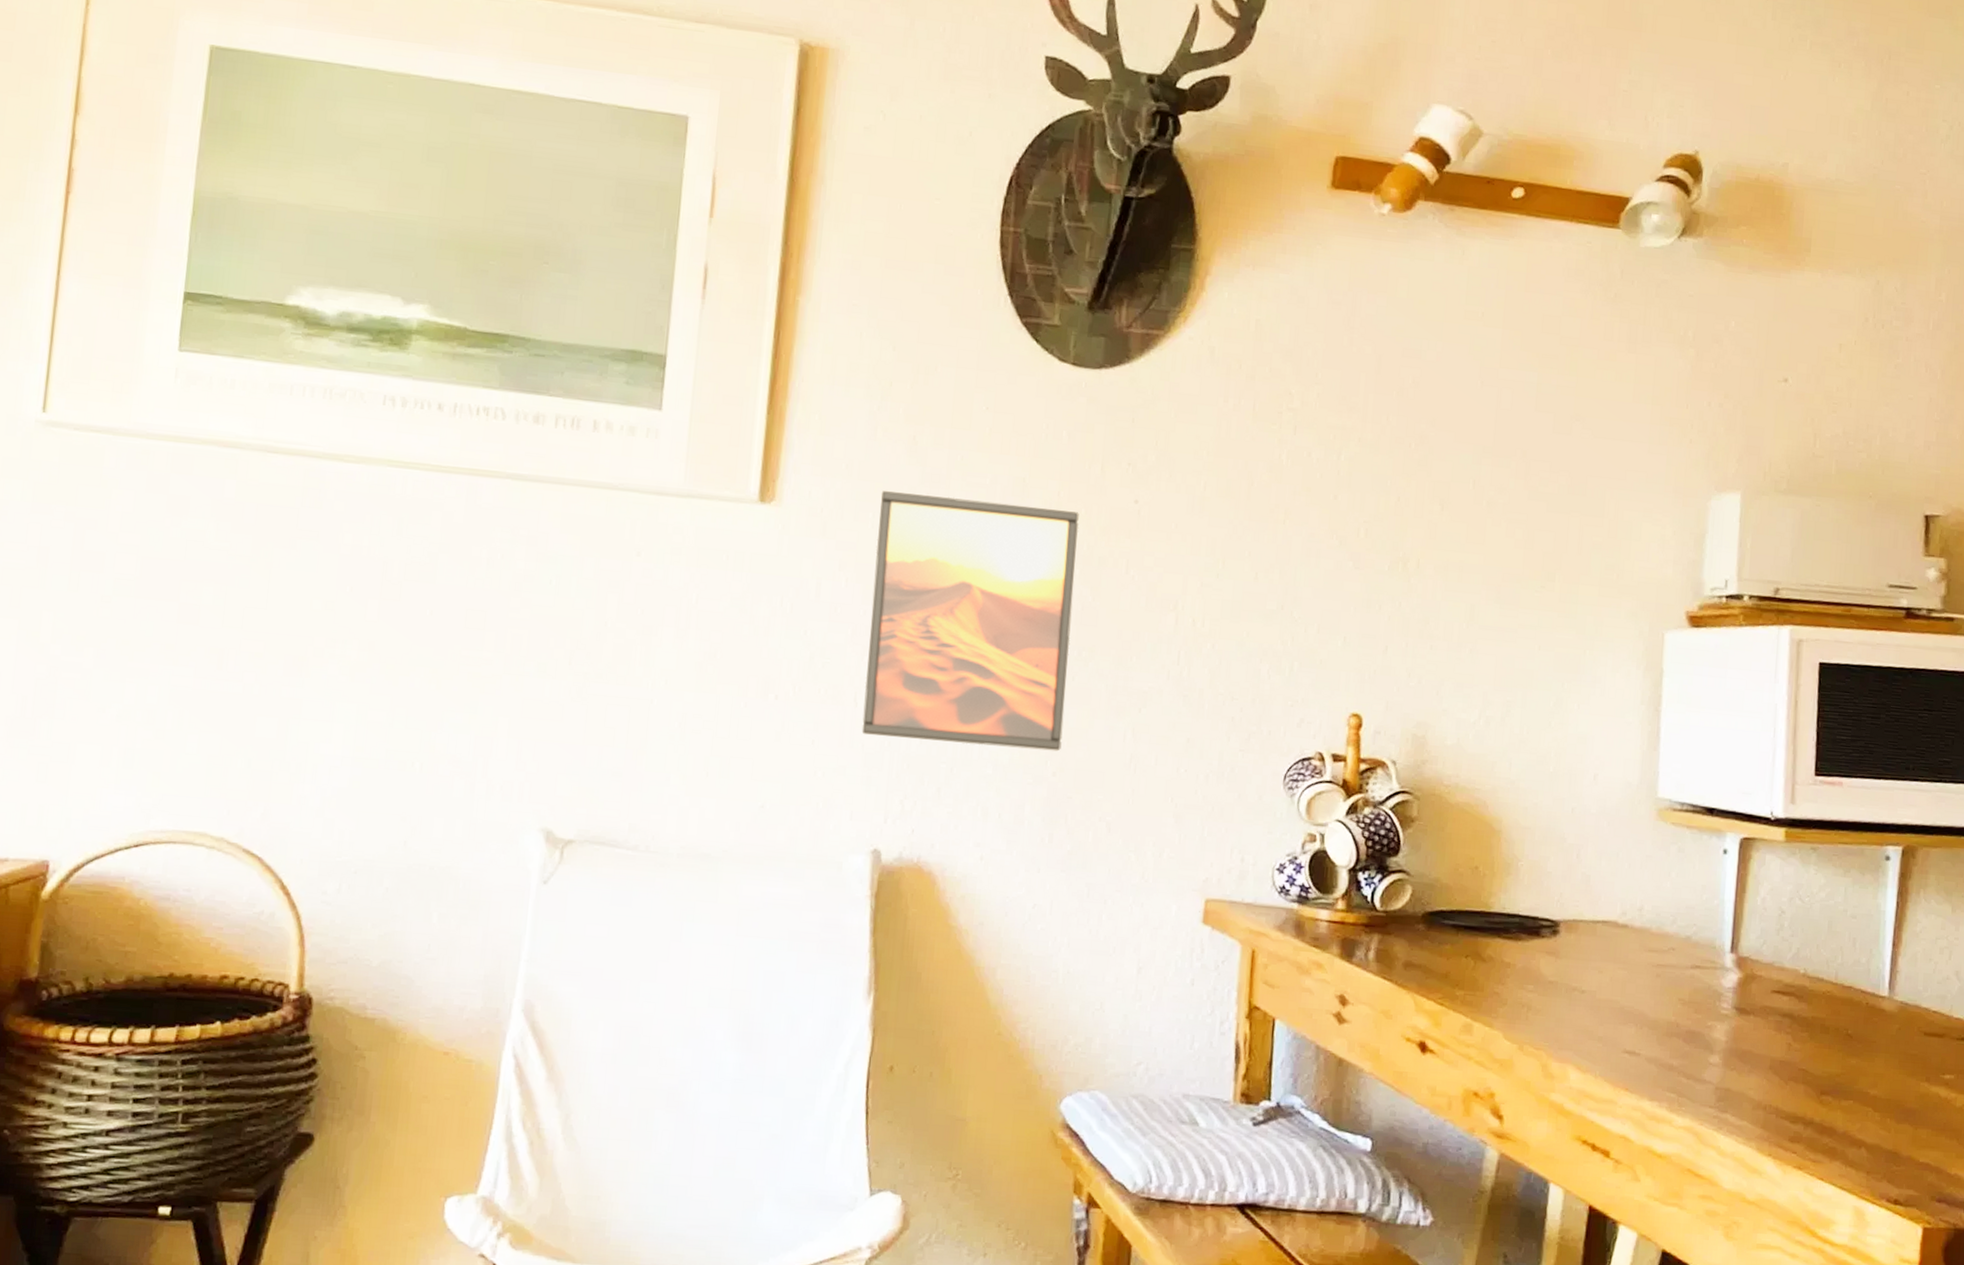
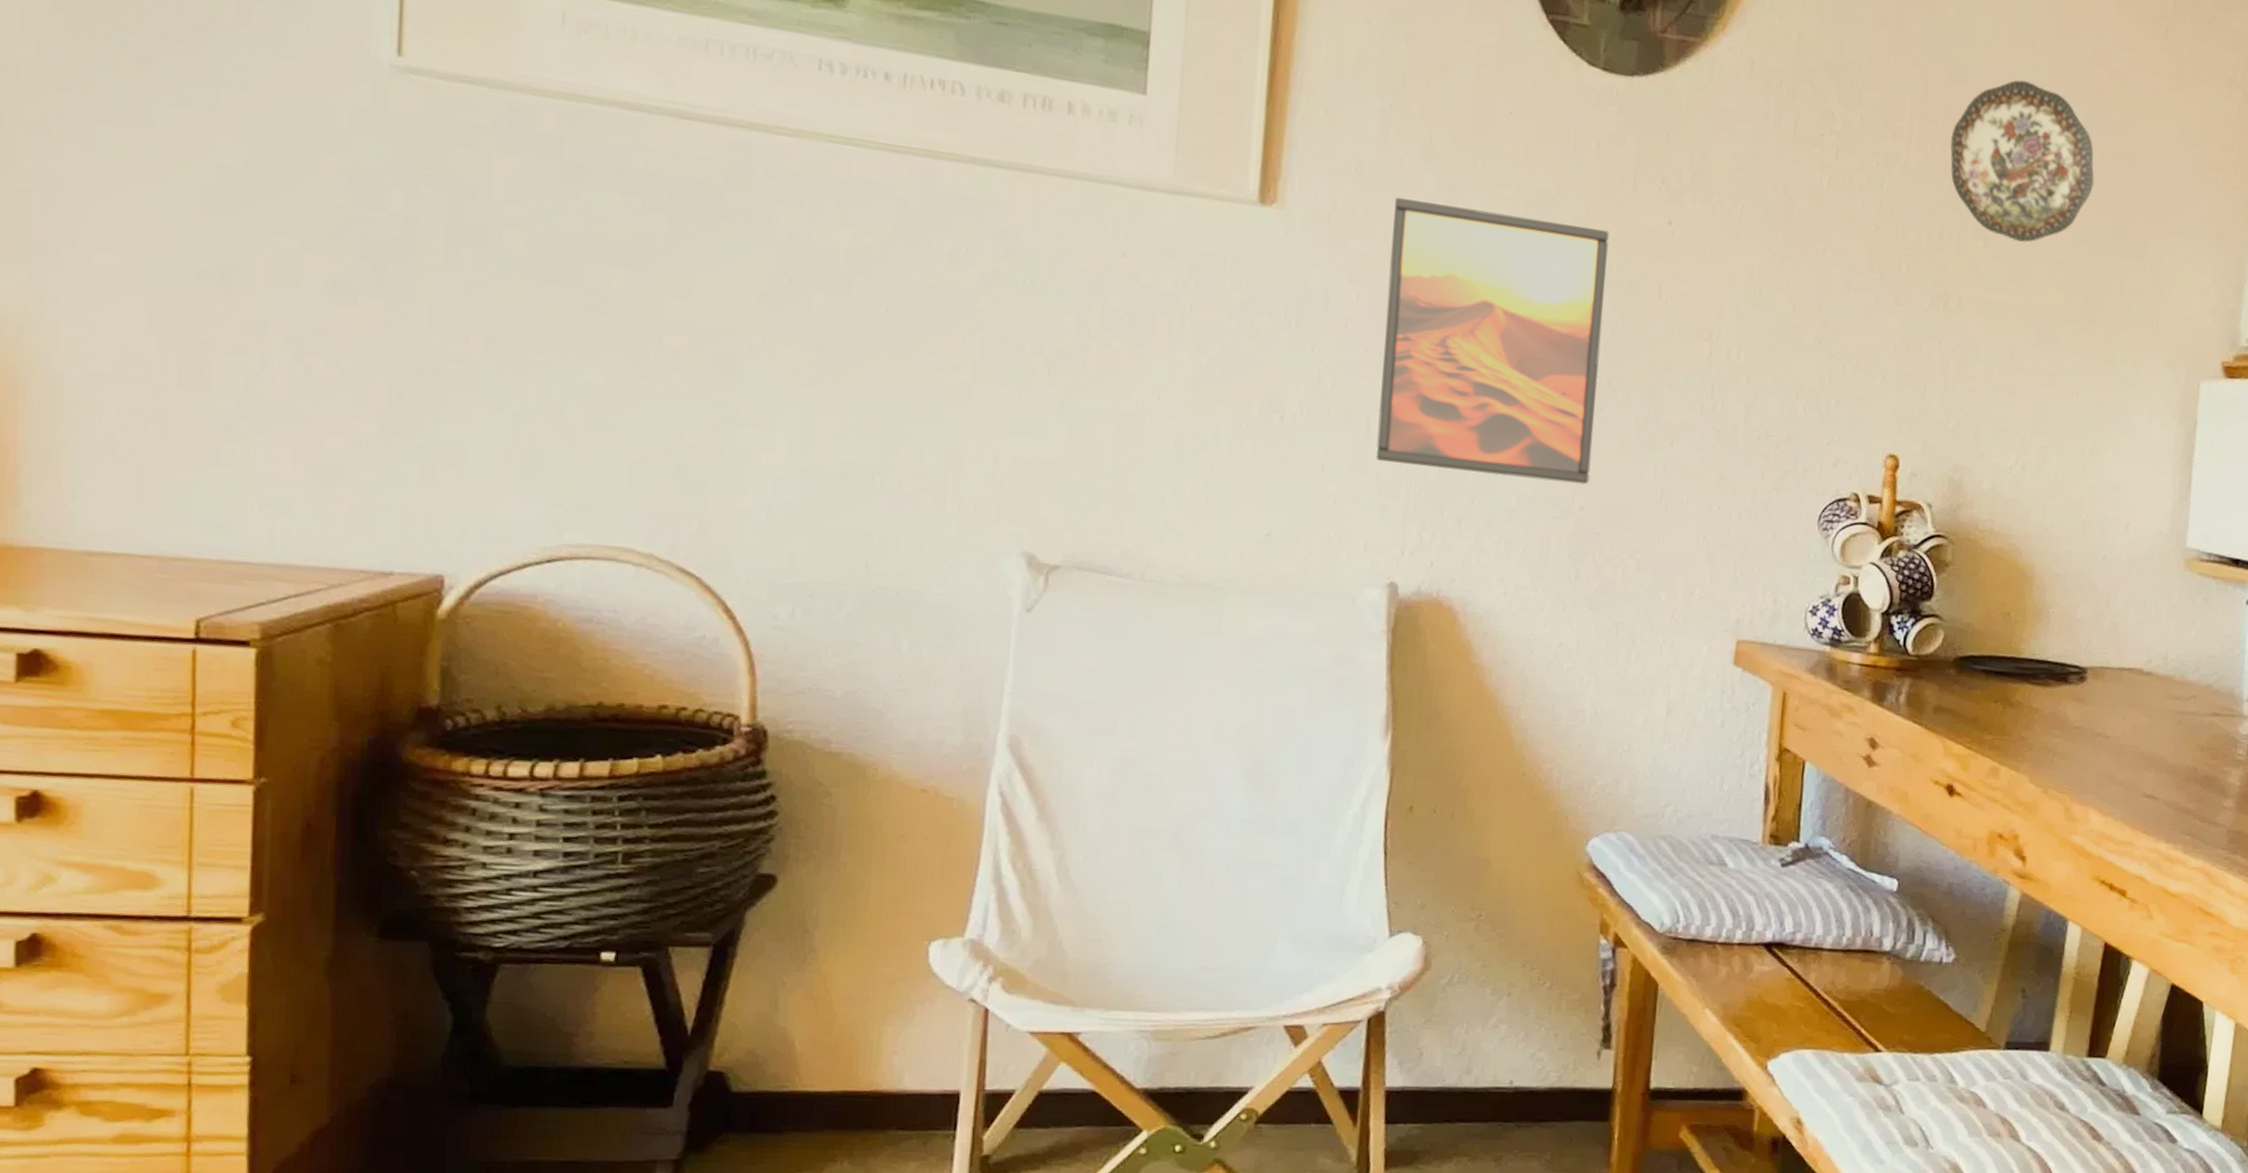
decorative plate: none [1404,351,1549,504] -> present [1950,80,2095,243]

